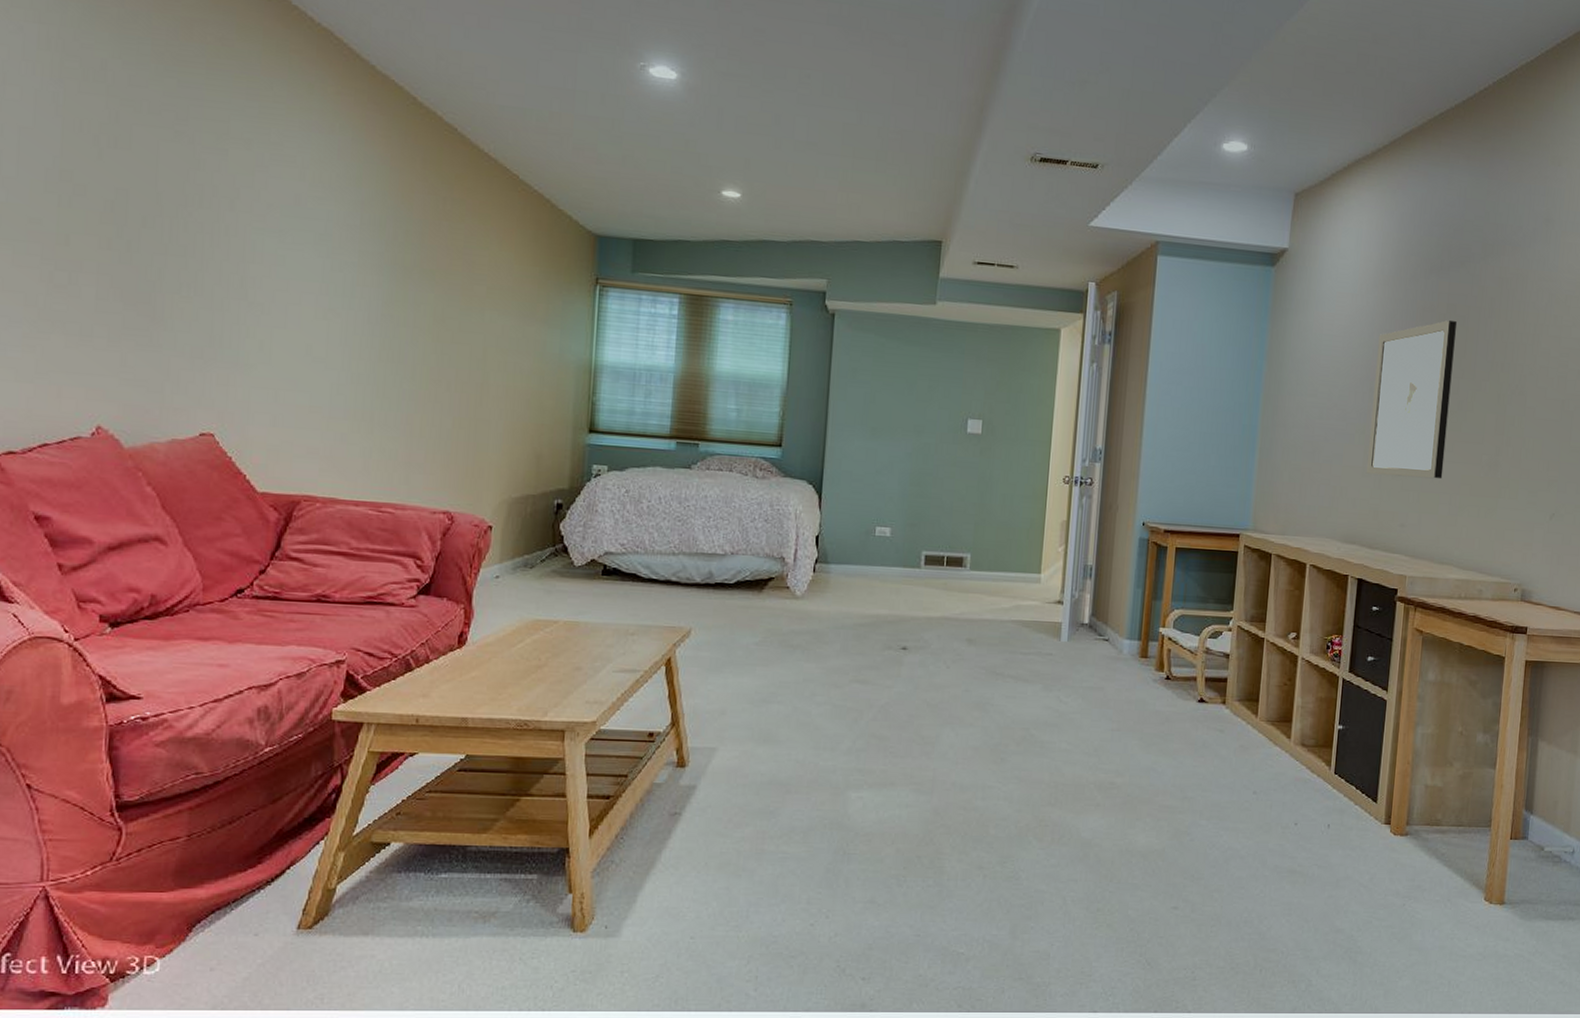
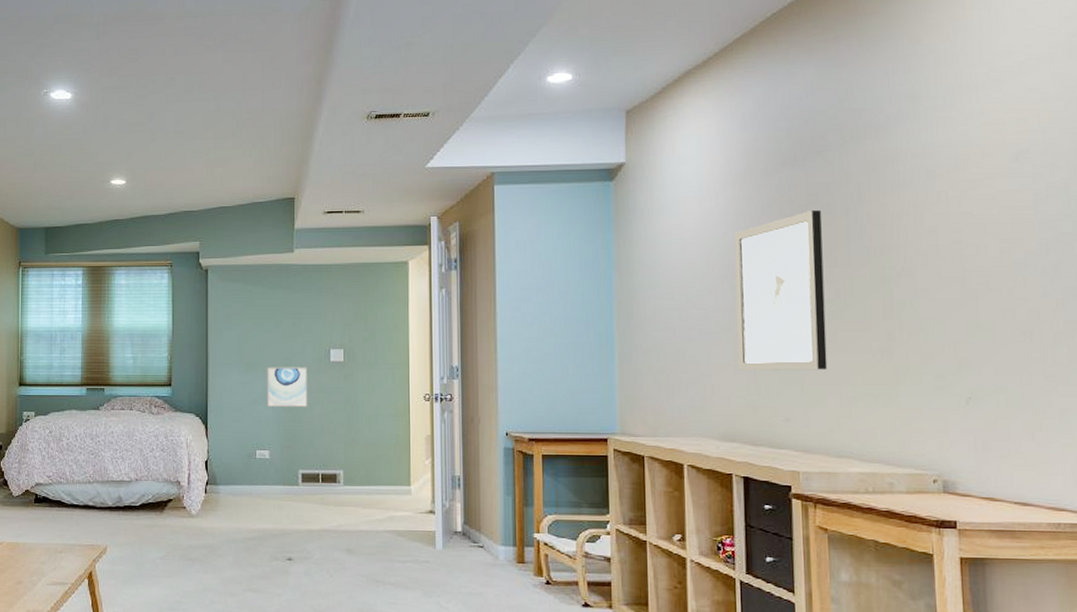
wall art: none [891,433,941,482] -> present [266,366,308,408]

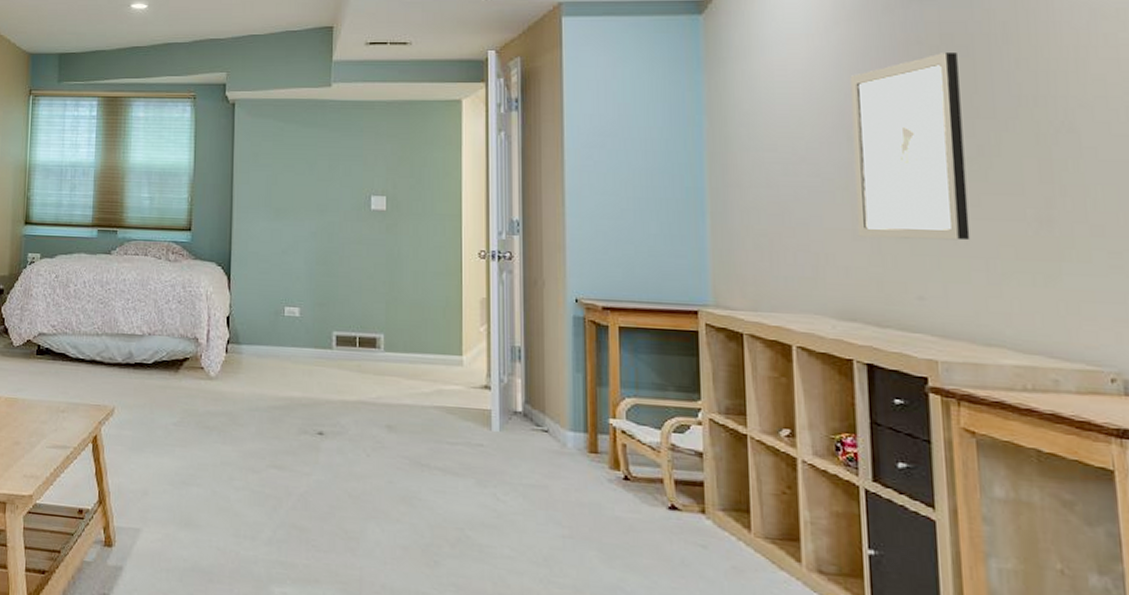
wall art: present [266,366,308,408] -> none [297,213,345,260]

